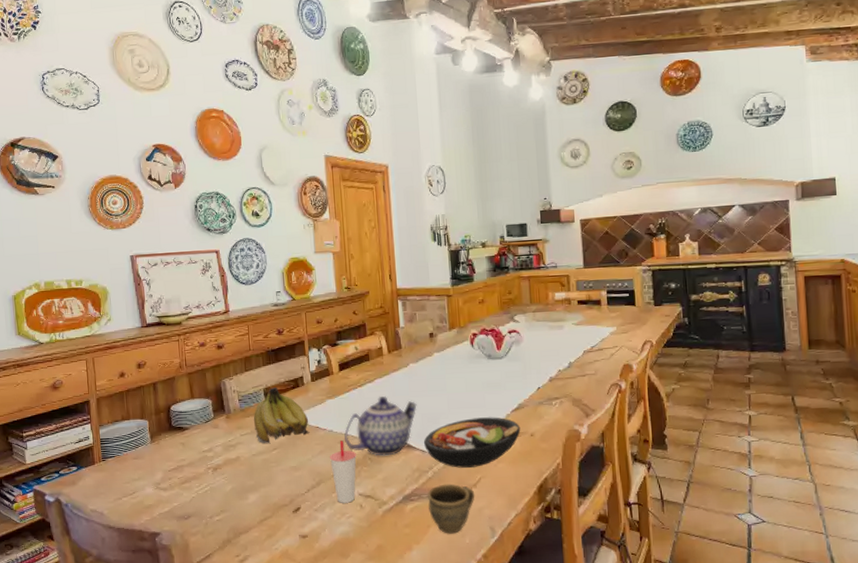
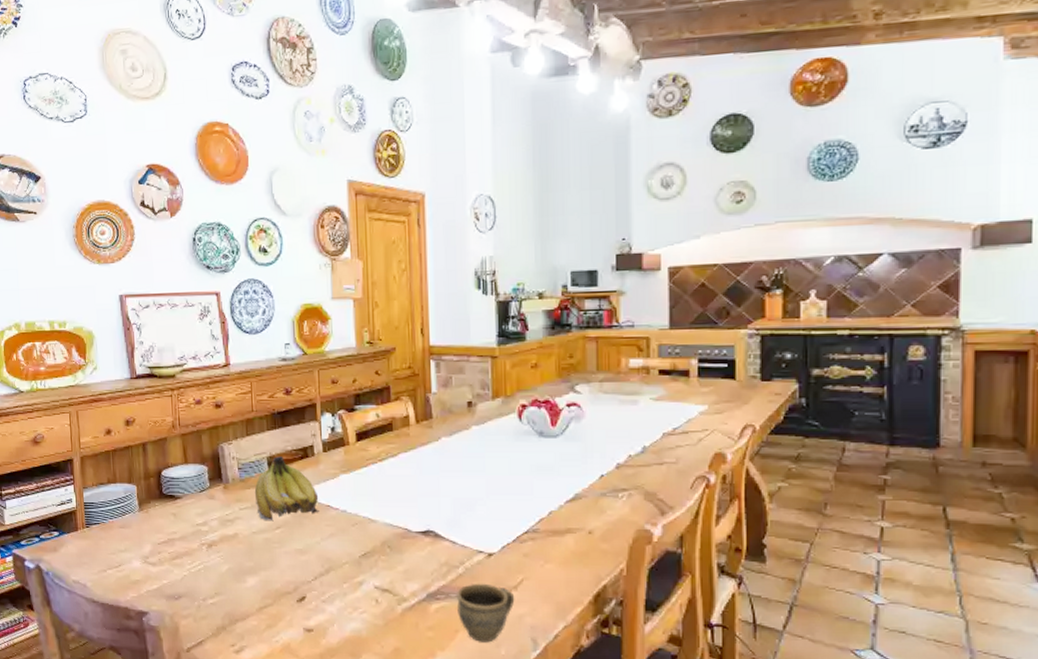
cup: present [330,441,356,503] -> none [342,523,373,596]
teapot: present [344,397,417,456] -> none [360,475,448,545]
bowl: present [424,417,521,468] -> none [455,507,576,566]

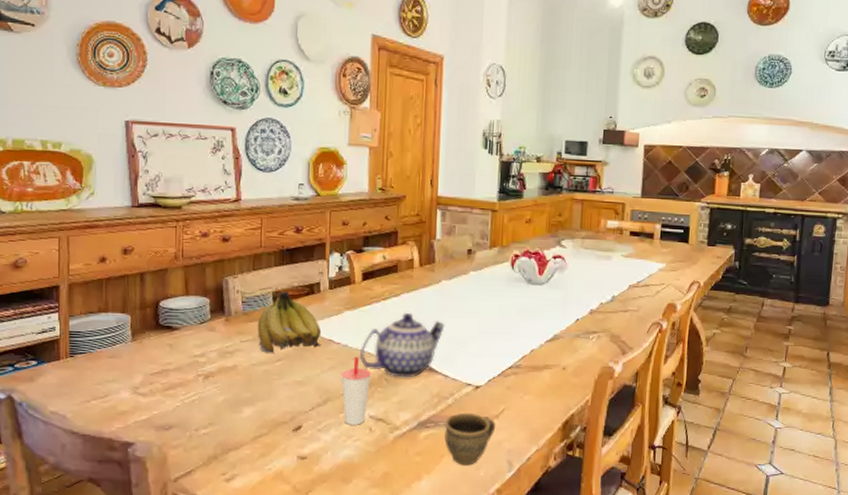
cup: none [342,523,373,596] -> present [341,357,371,425]
teapot: none [360,475,448,545] -> present [360,313,445,378]

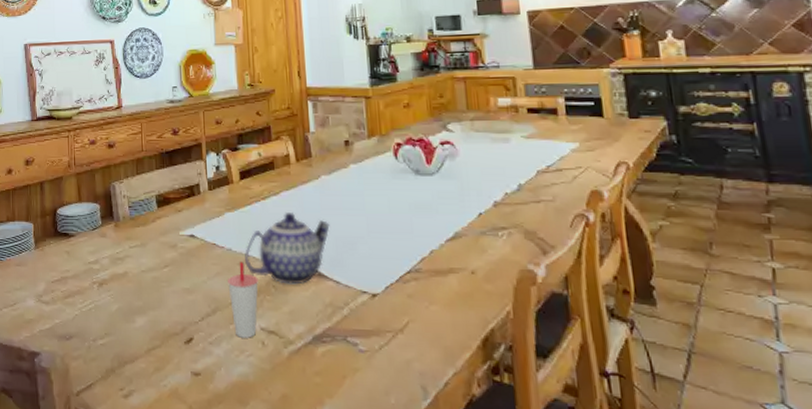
fruit: present [257,291,322,354] -> none [143,195,206,260]
cup: present [444,412,496,466] -> none [343,325,402,390]

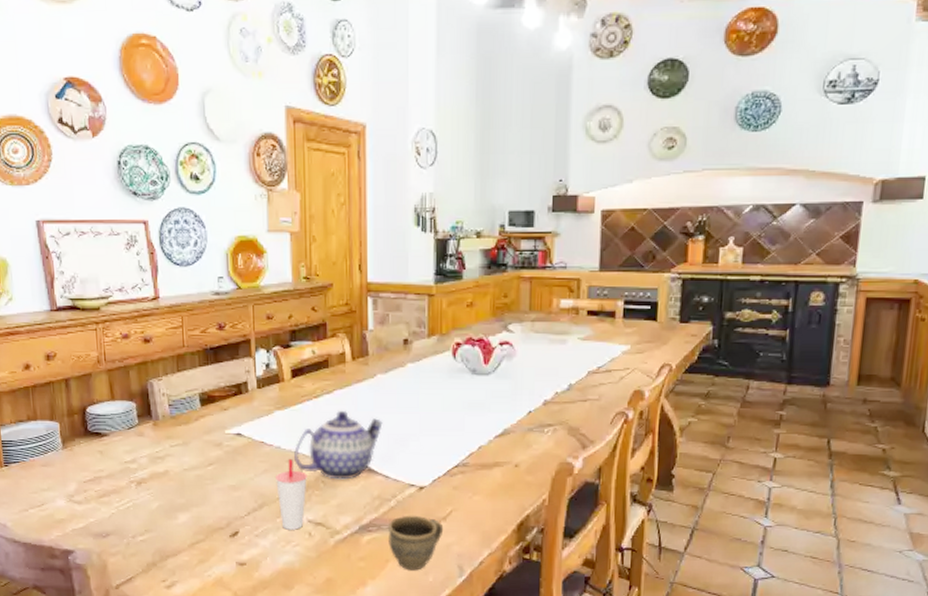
cup: none [343,325,402,390] -> present [389,515,444,571]

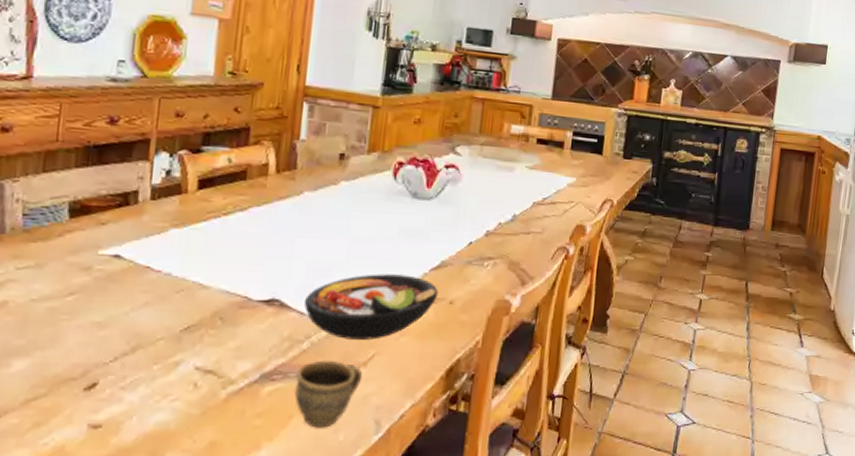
cup: present [276,459,307,530] -> none [158,289,202,380]
teapot: present [294,411,383,480] -> none [187,232,305,316]
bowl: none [388,442,504,498] -> present [304,274,439,340]

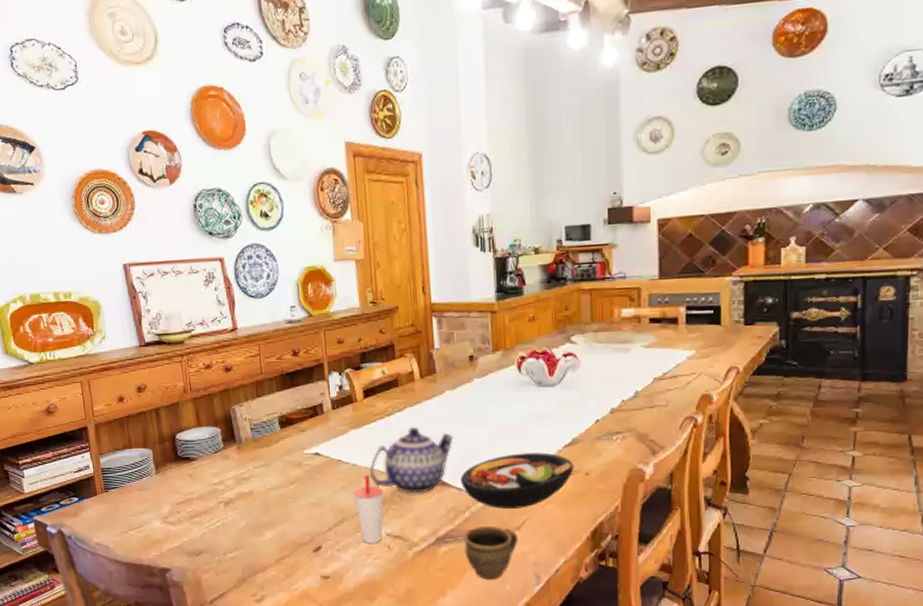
cup: none [158,289,202,380] -> present [354,476,384,543]
teapot: none [187,232,305,316] -> present [370,428,453,494]

